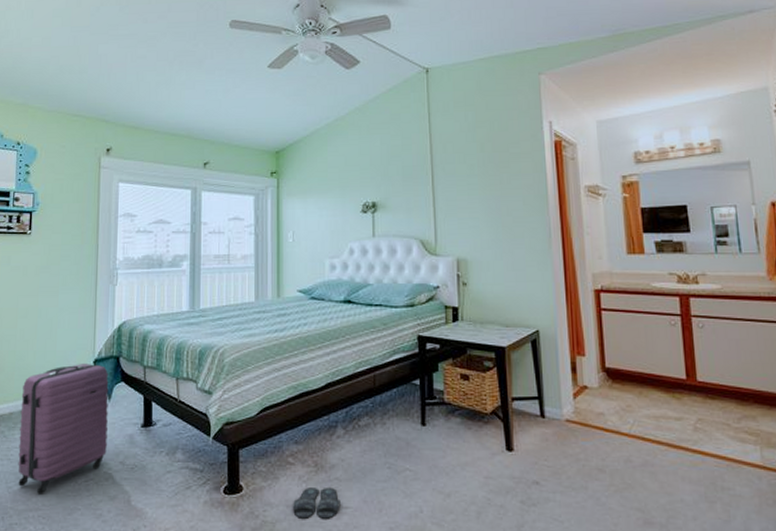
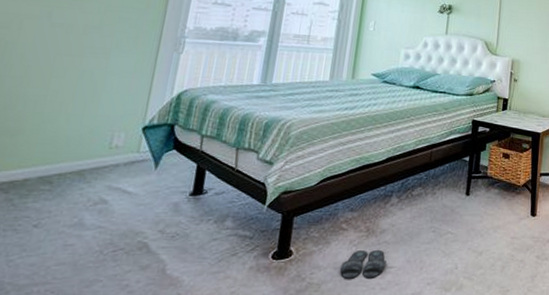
suitcase: present [18,363,109,496] -> none [23,129,159,268]

